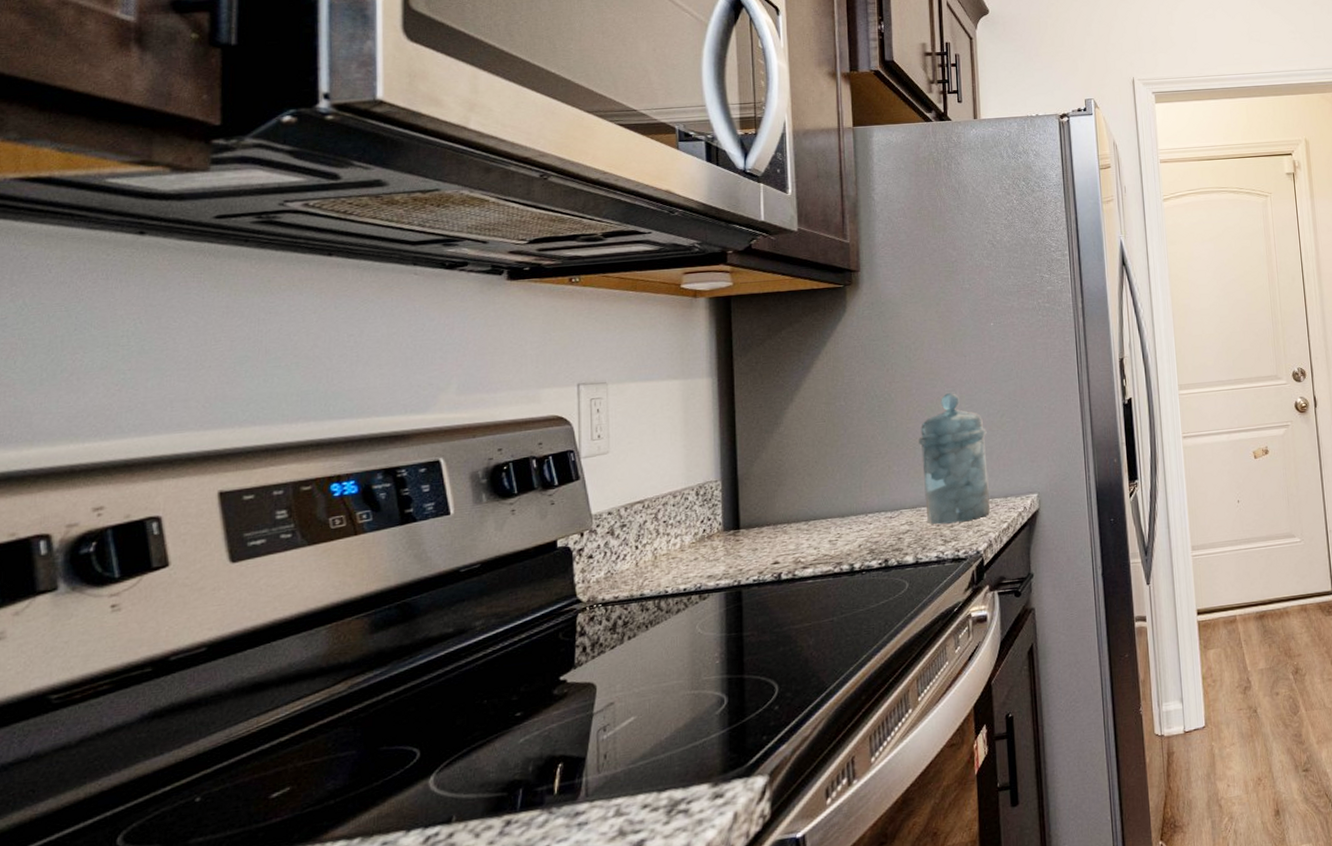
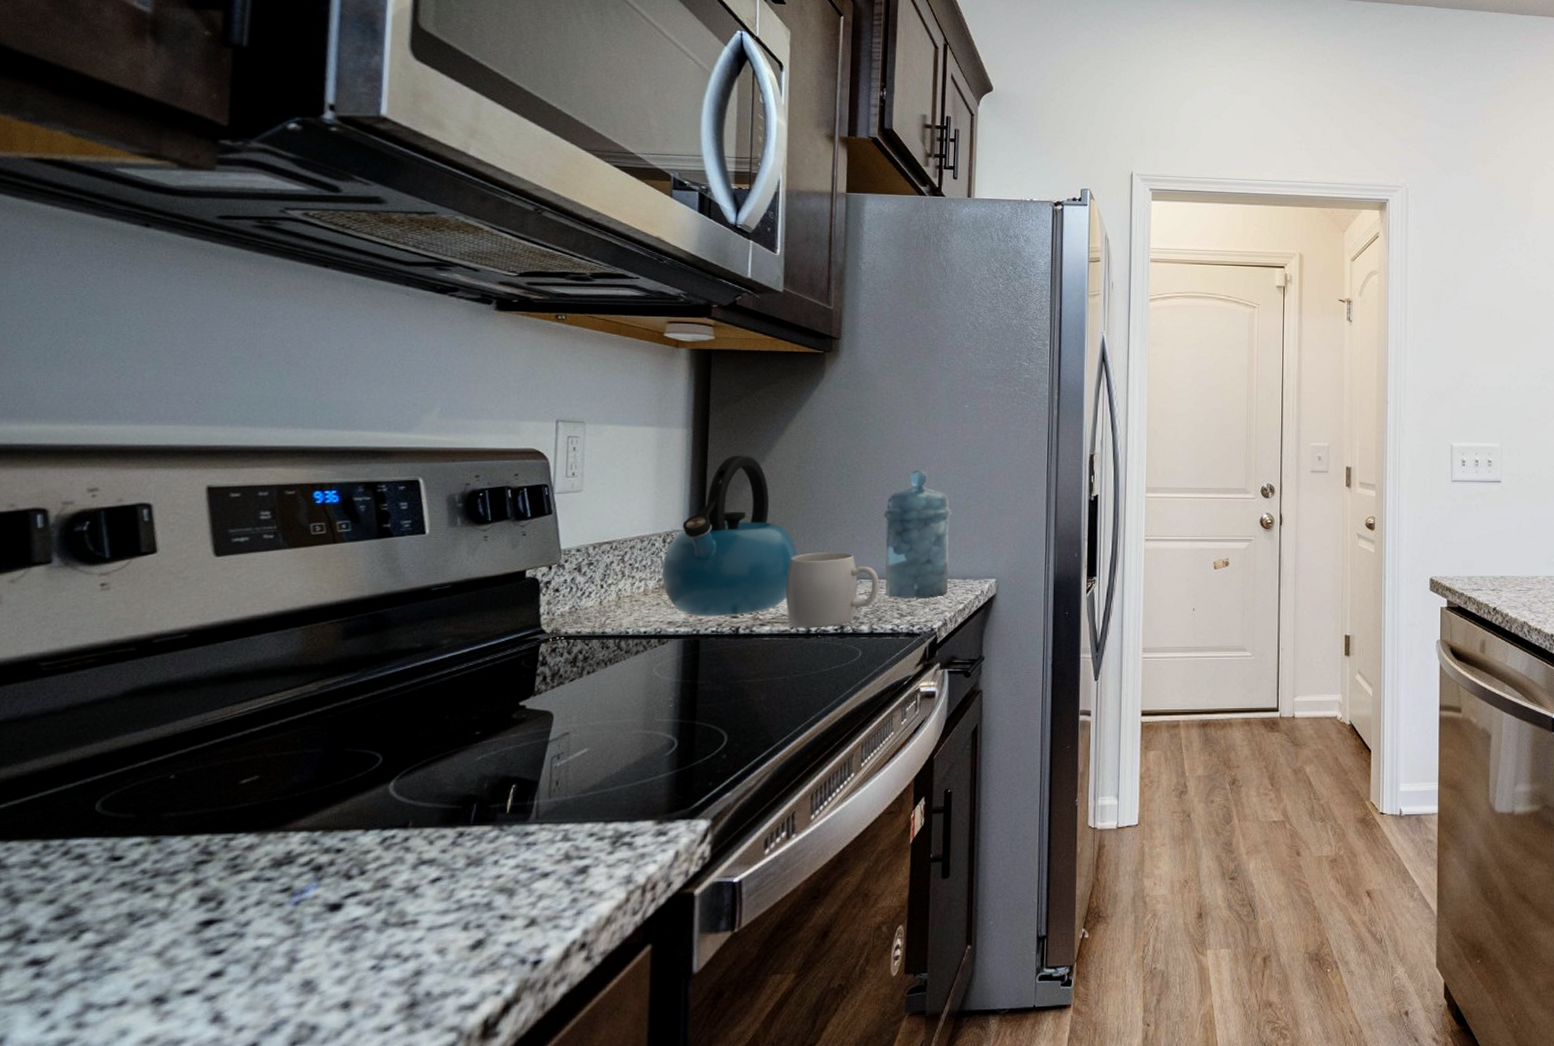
kettle: none [697,397,834,567] -> present [661,455,798,617]
mug: none [825,484,921,567] -> present [785,551,880,628]

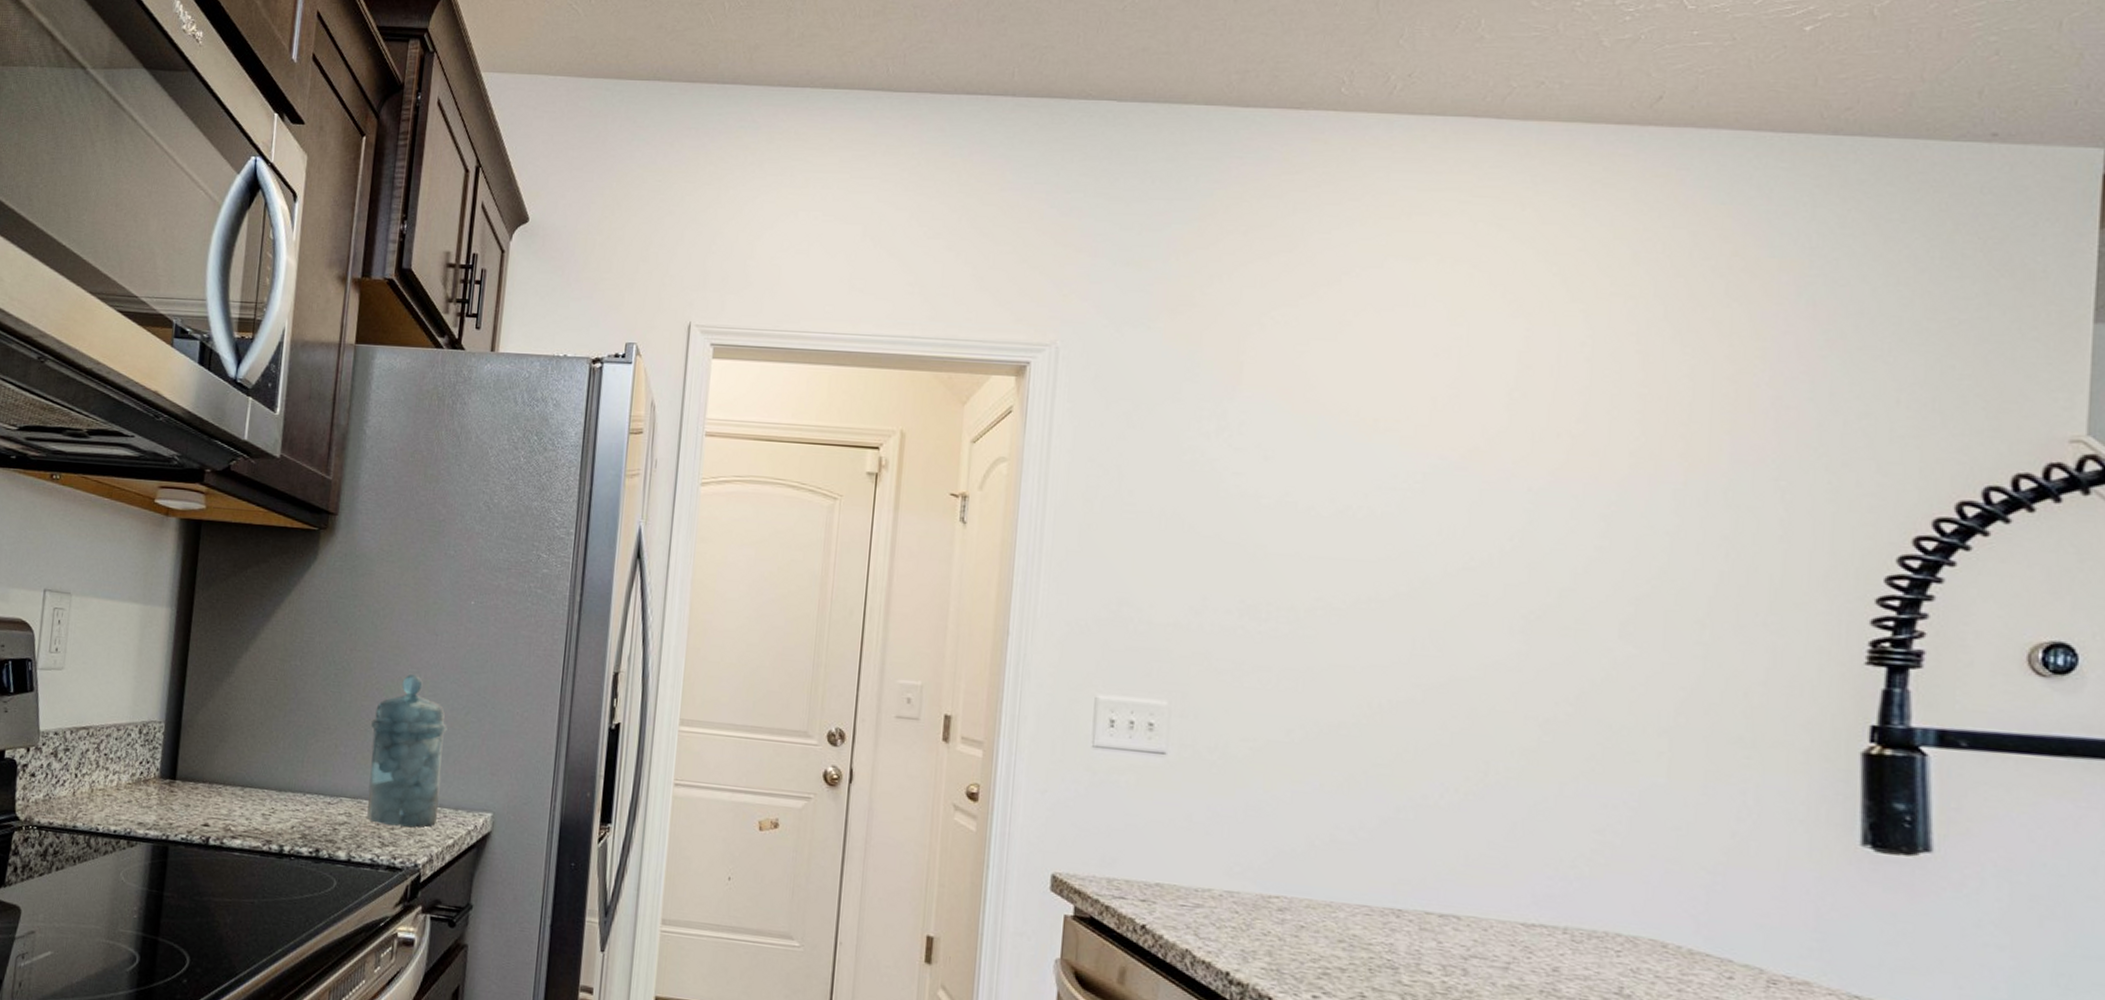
kettle: present [661,455,798,617] -> none [135,641,276,824]
mug: present [785,551,880,628] -> none [259,760,362,849]

